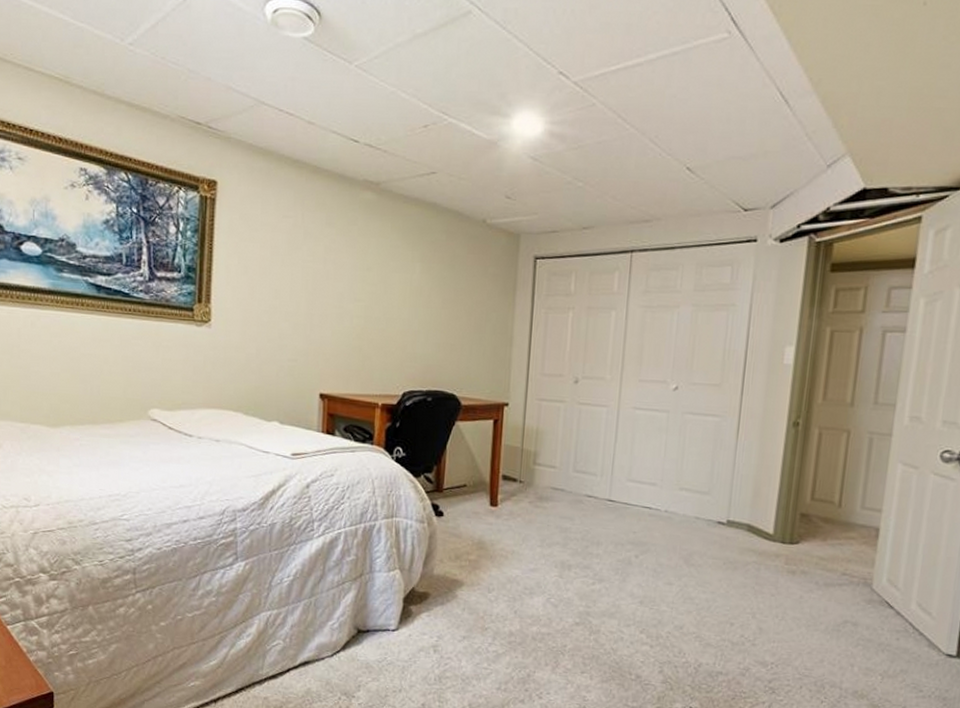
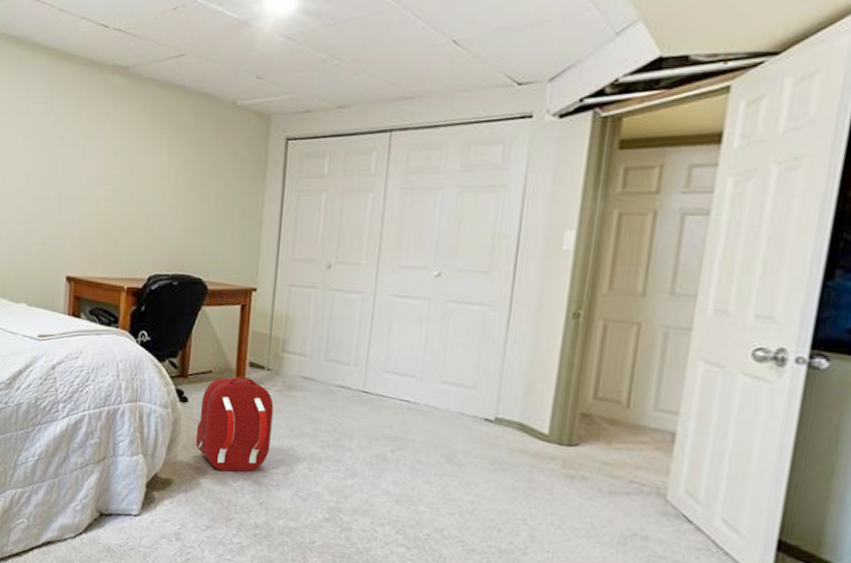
backpack: none [451,489,526,583] -> present [195,376,274,472]

